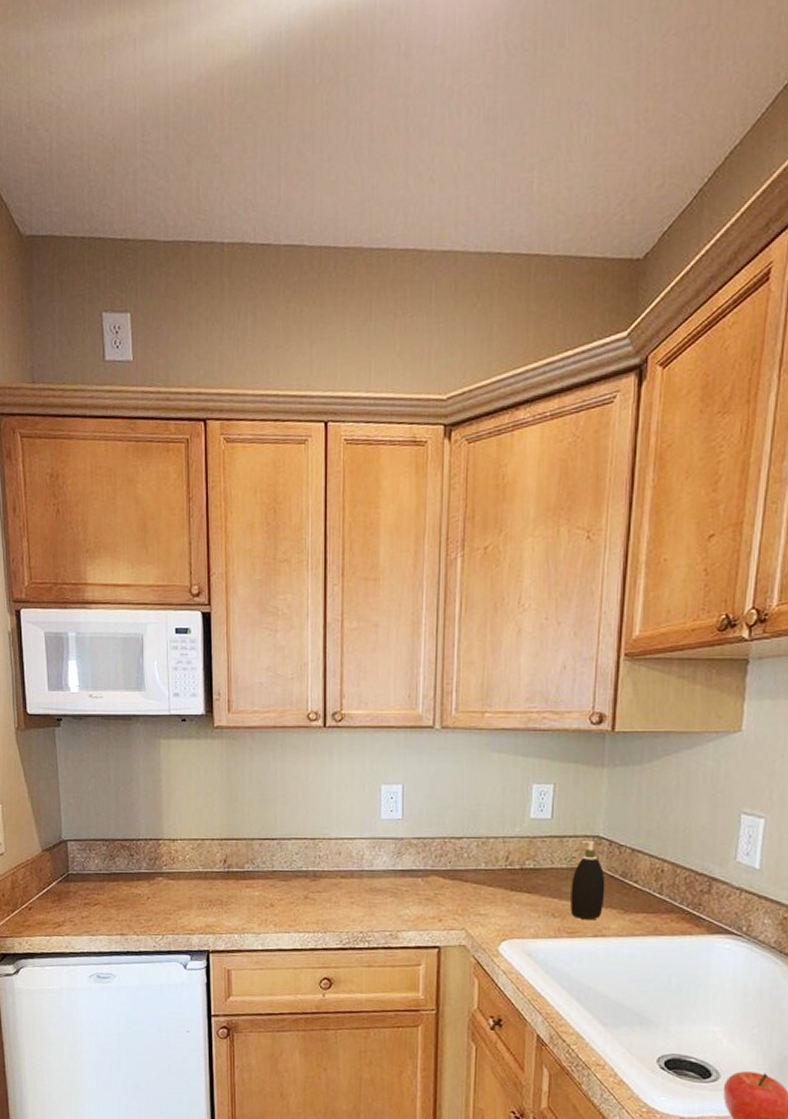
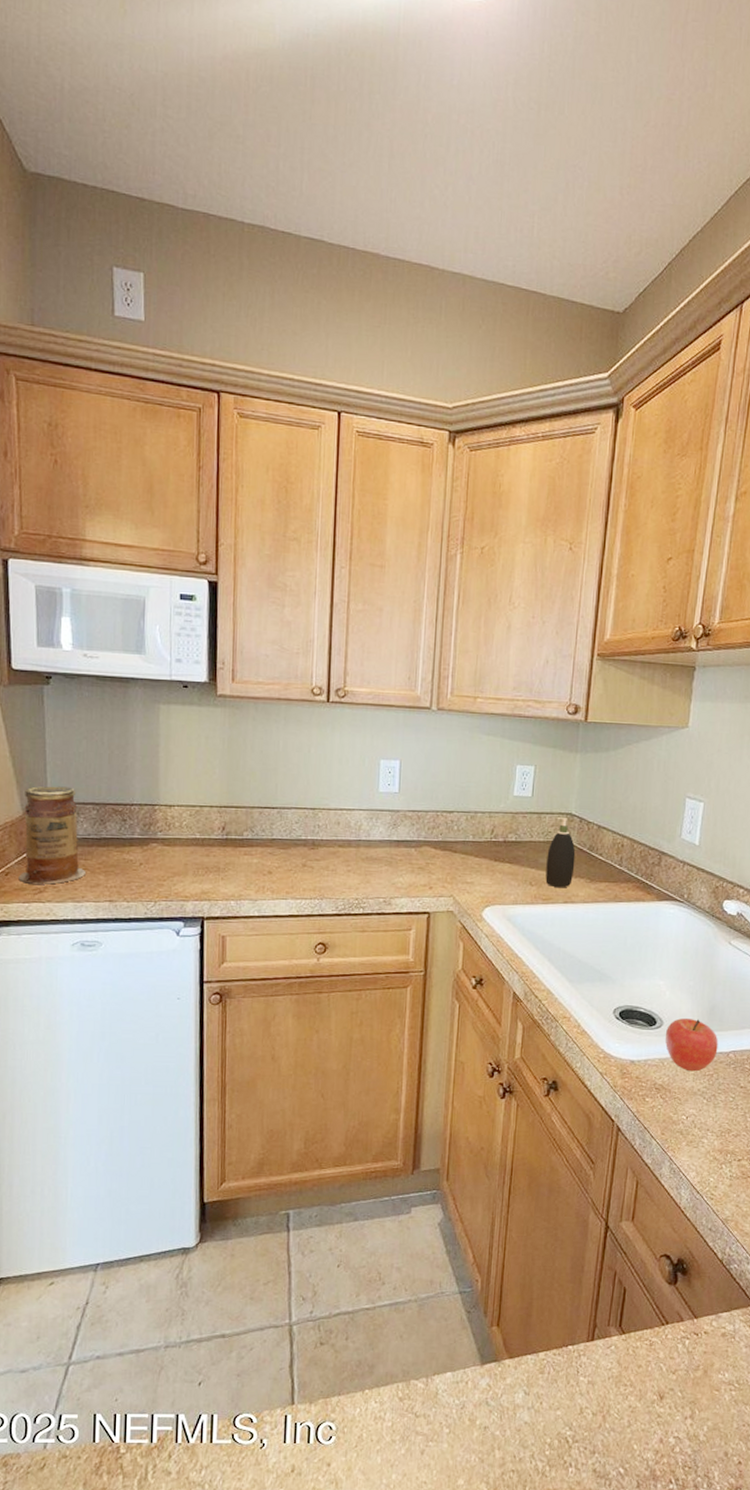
canister: none [40,824,98,919] -> present [18,786,85,885]

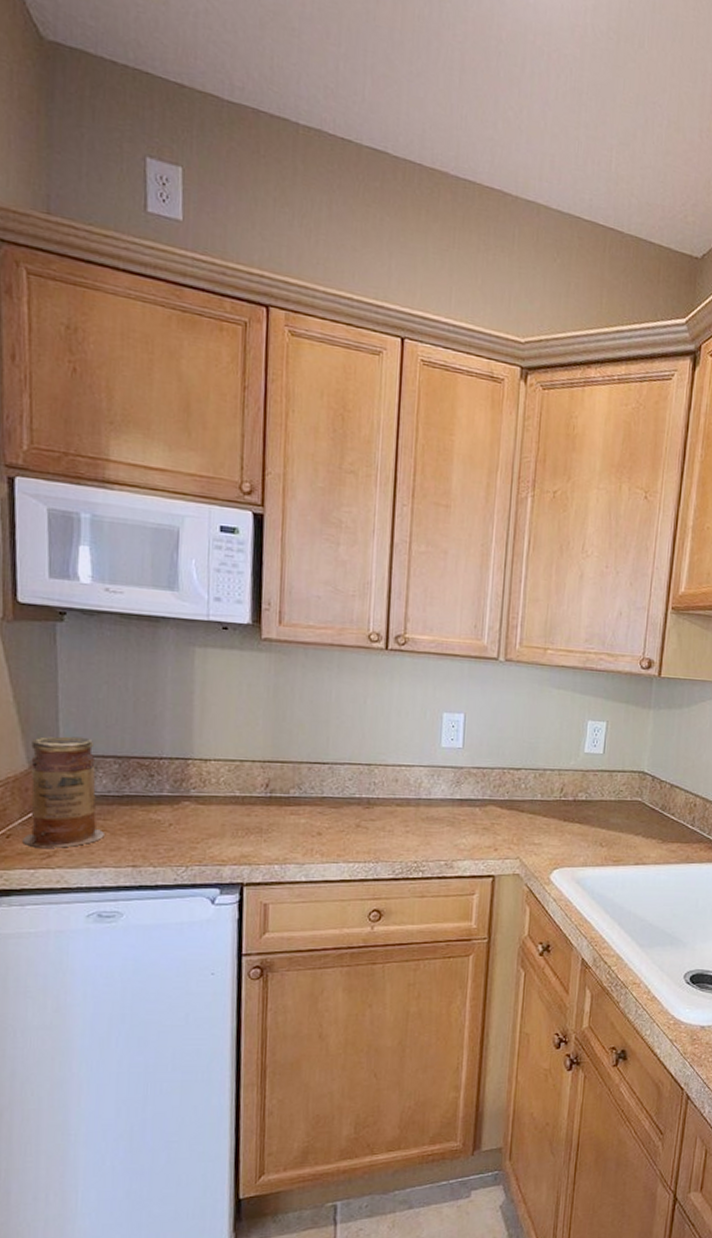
soap dispenser: present [545,817,576,888] -> none [616,776,648,849]

